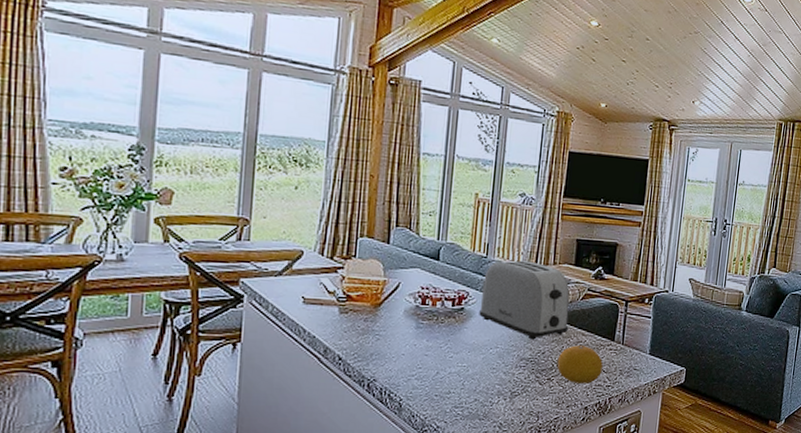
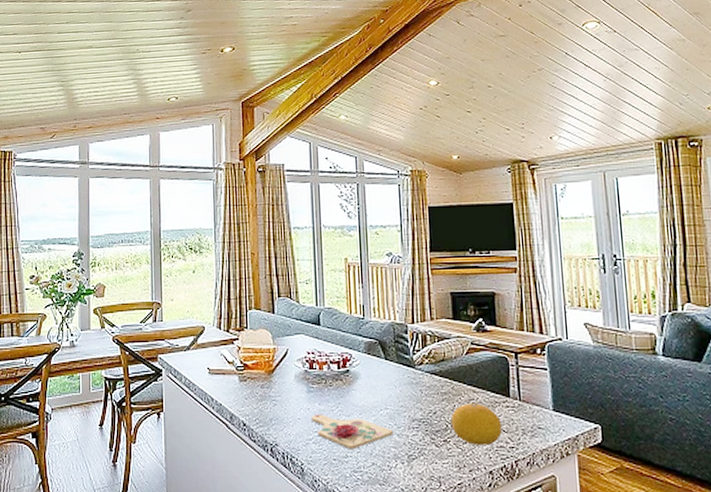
cutting board: none [417,350,500,387] -> present [311,414,393,450]
toaster: present [479,260,570,340] -> none [364,319,458,399]

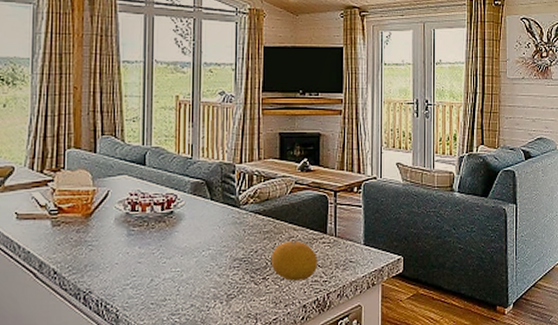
cutting board: present [311,414,393,450] -> none [130,257,214,293]

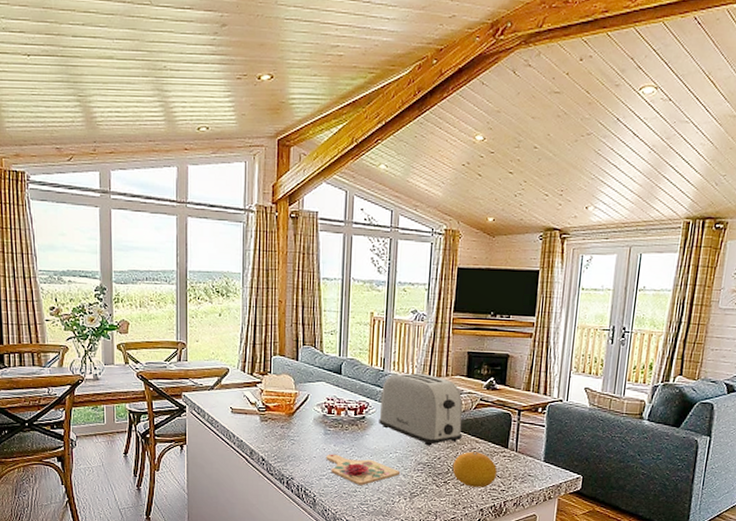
cutting board: none [130,257,214,293] -> present [326,454,400,486]
toaster: none [189,158,279,239] -> present [379,373,463,446]

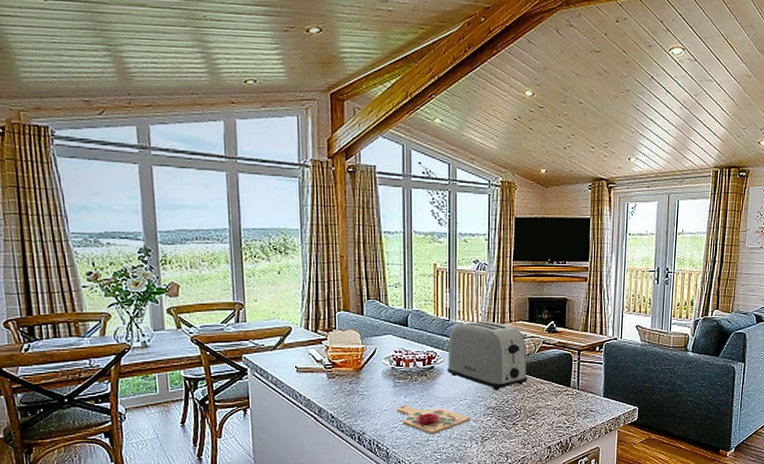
fruit: present [452,452,497,488] -> none [520,393,561,426]

